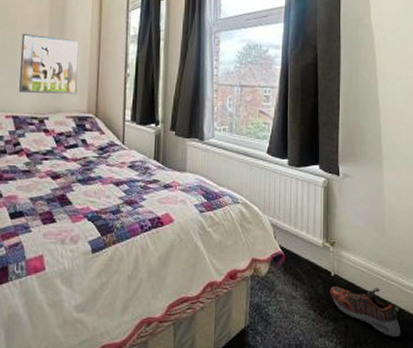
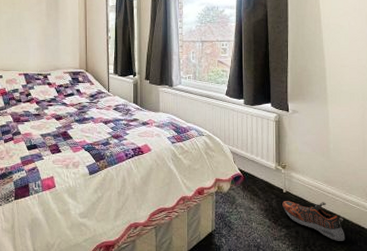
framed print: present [19,34,79,94] -> none [26,10,71,55]

